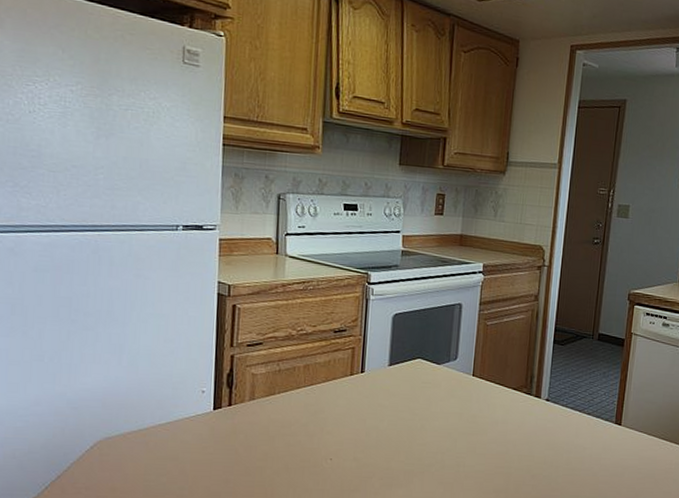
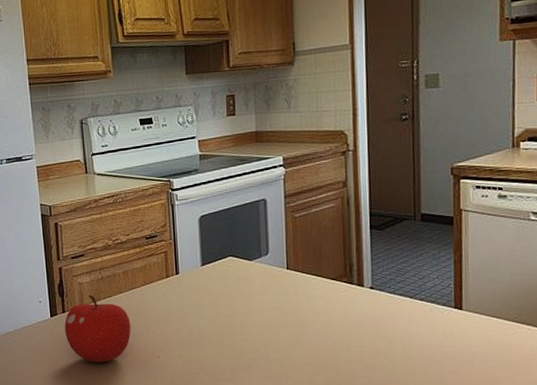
fruit: none [228,388,306,463] -> present [64,295,131,362]

